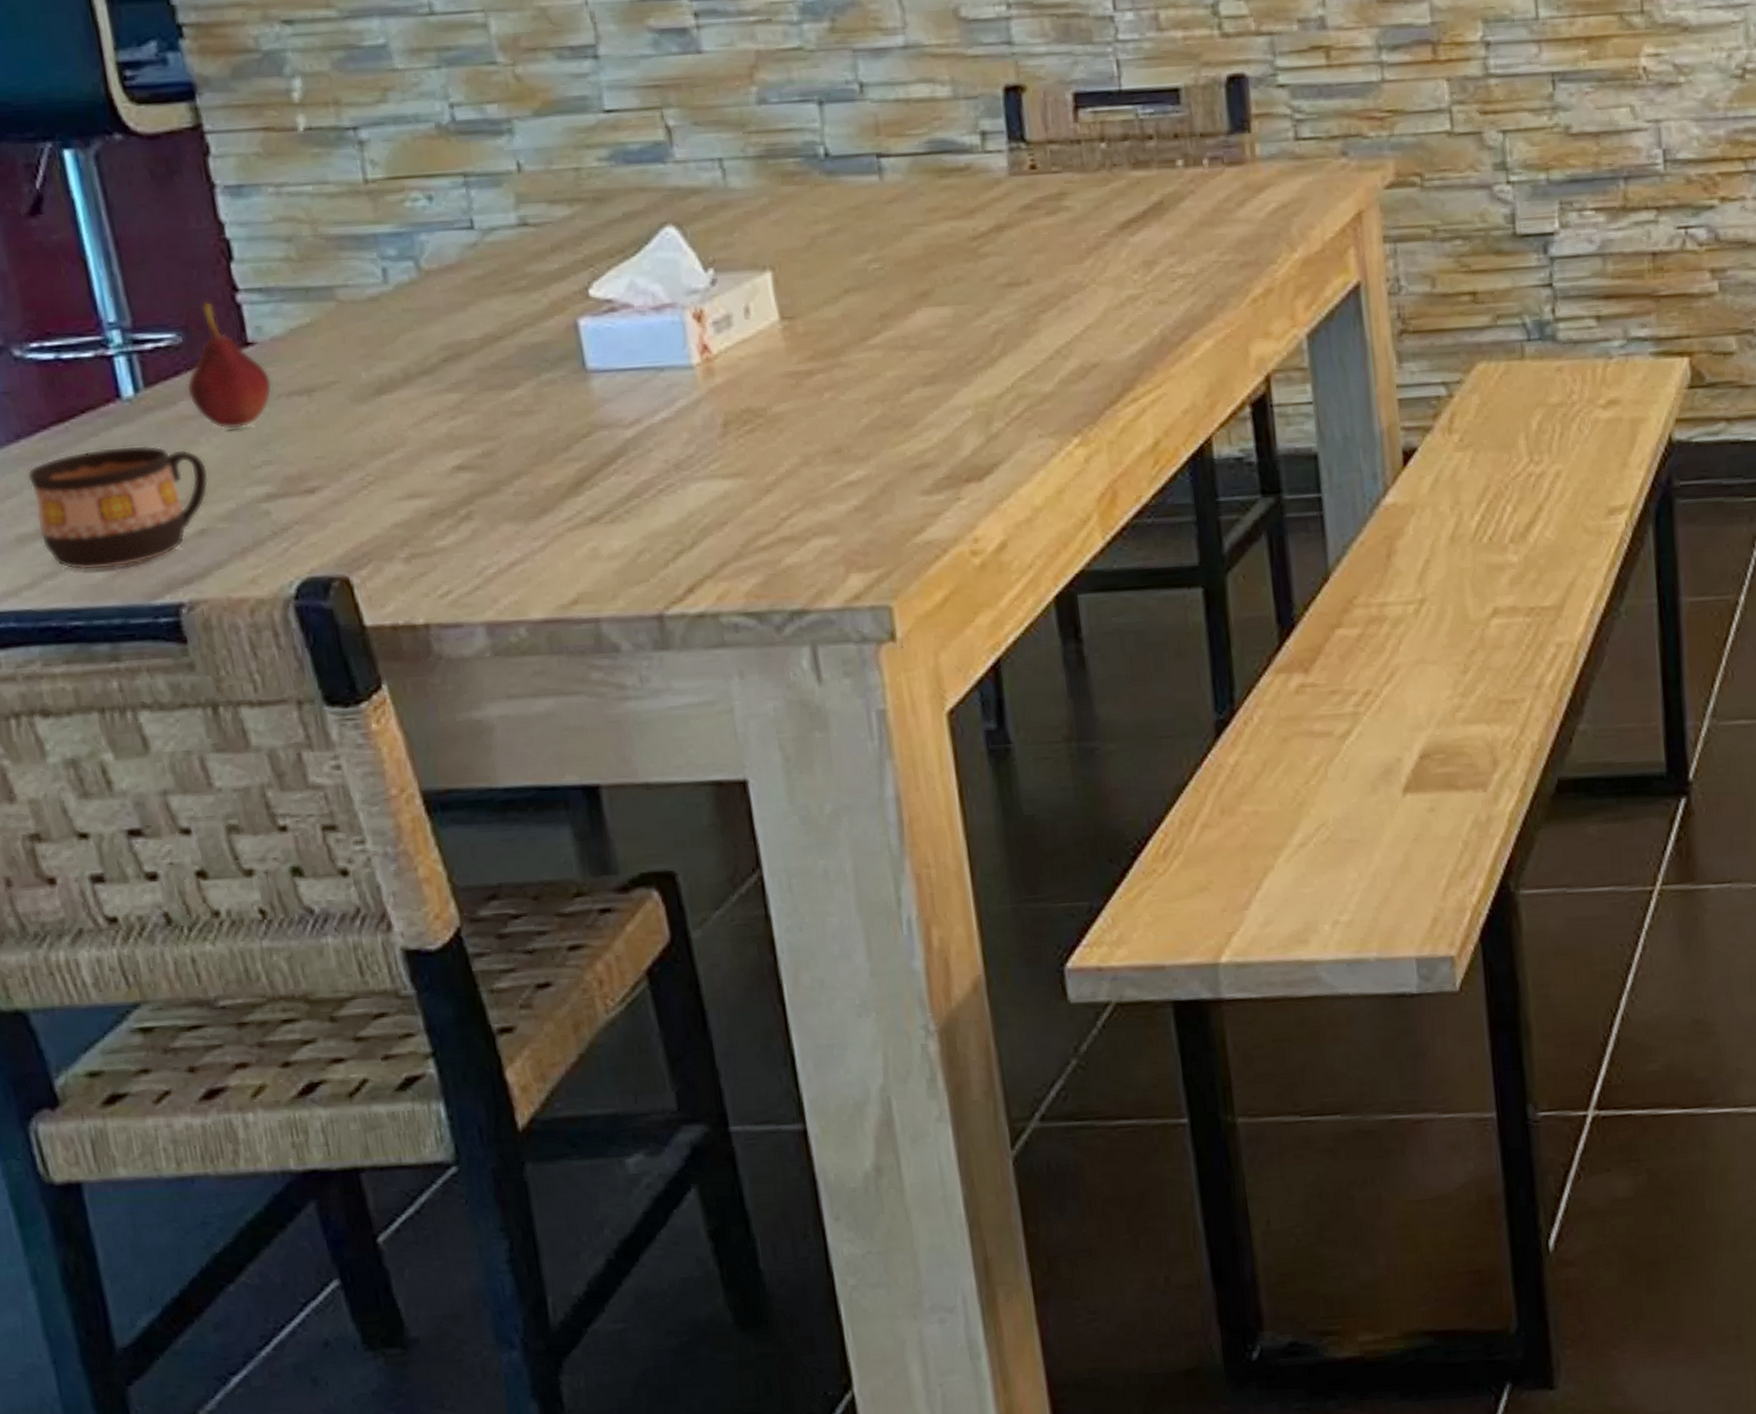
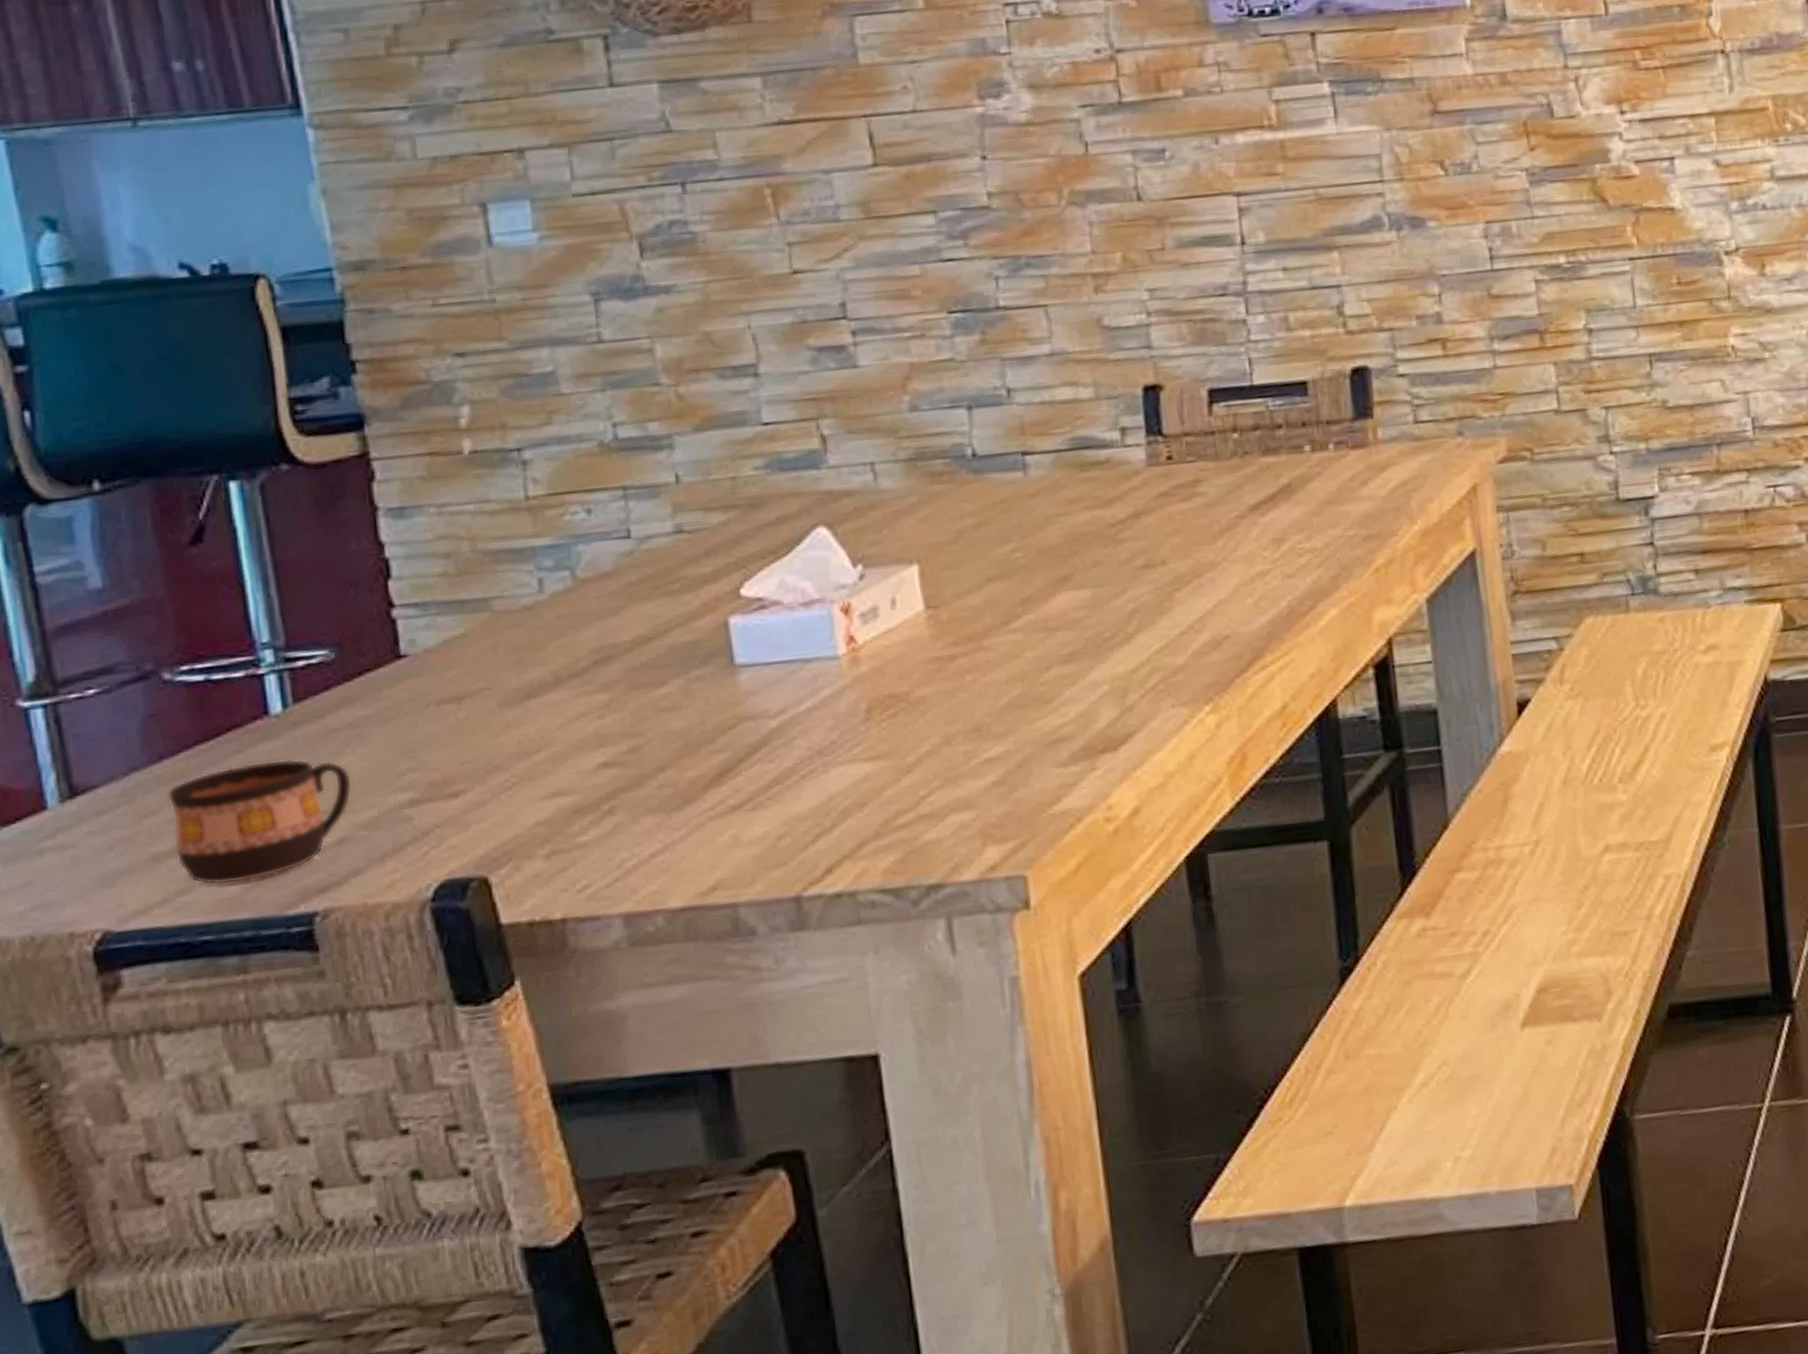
fruit: present [186,302,273,429] -> none [336,618,422,740]

